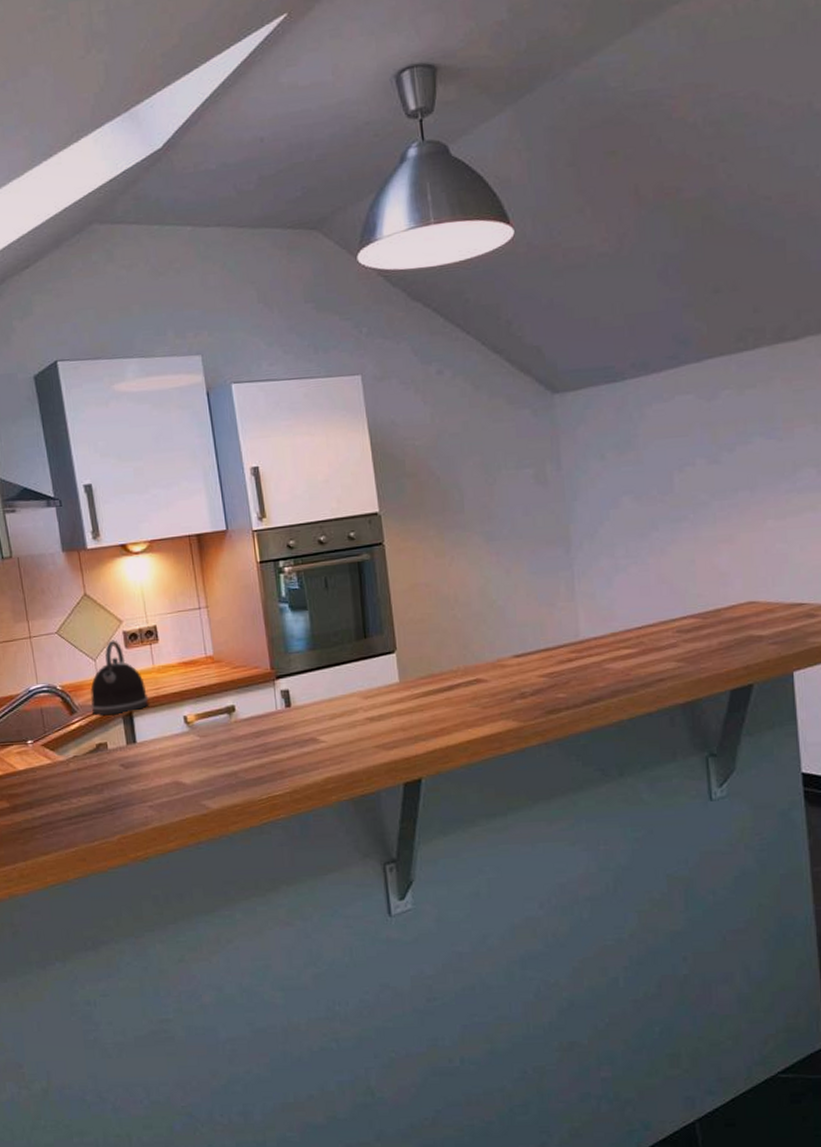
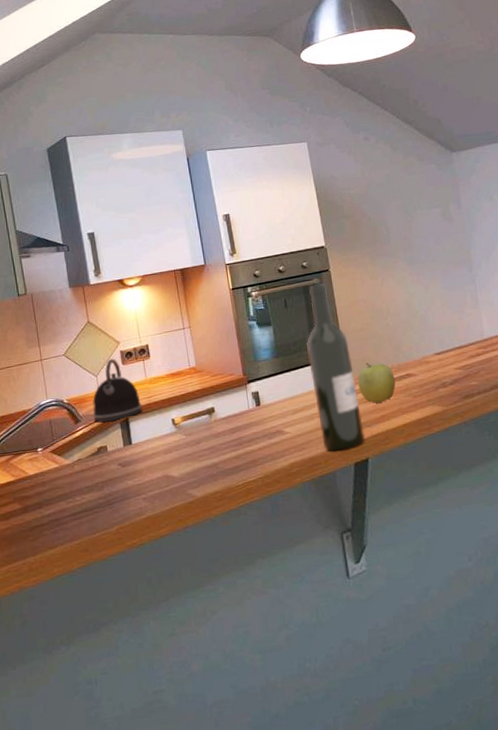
wine bottle: none [351,559,418,767] -> present [307,283,365,451]
fruit: none [413,662,461,713] -> present [357,362,396,403]

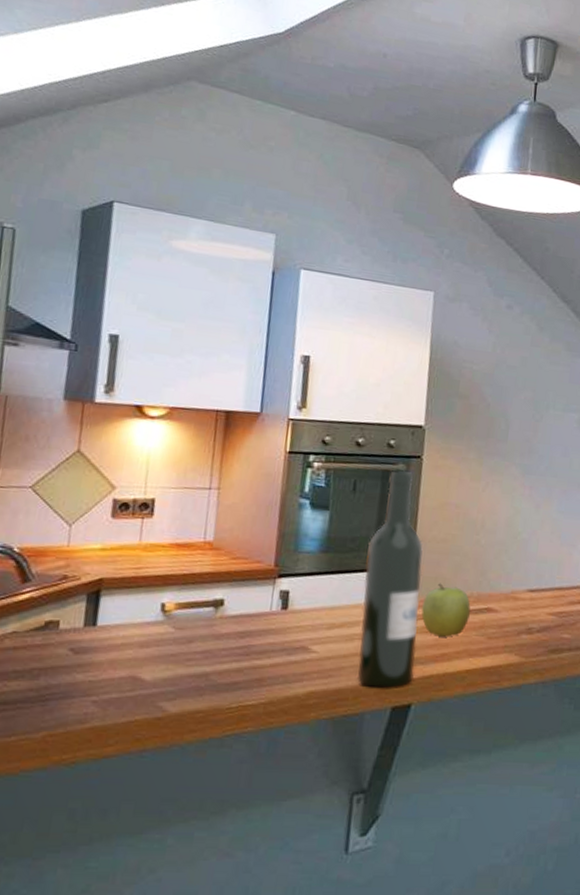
kettle: present [92,358,143,423] -> none [50,506,125,590]

